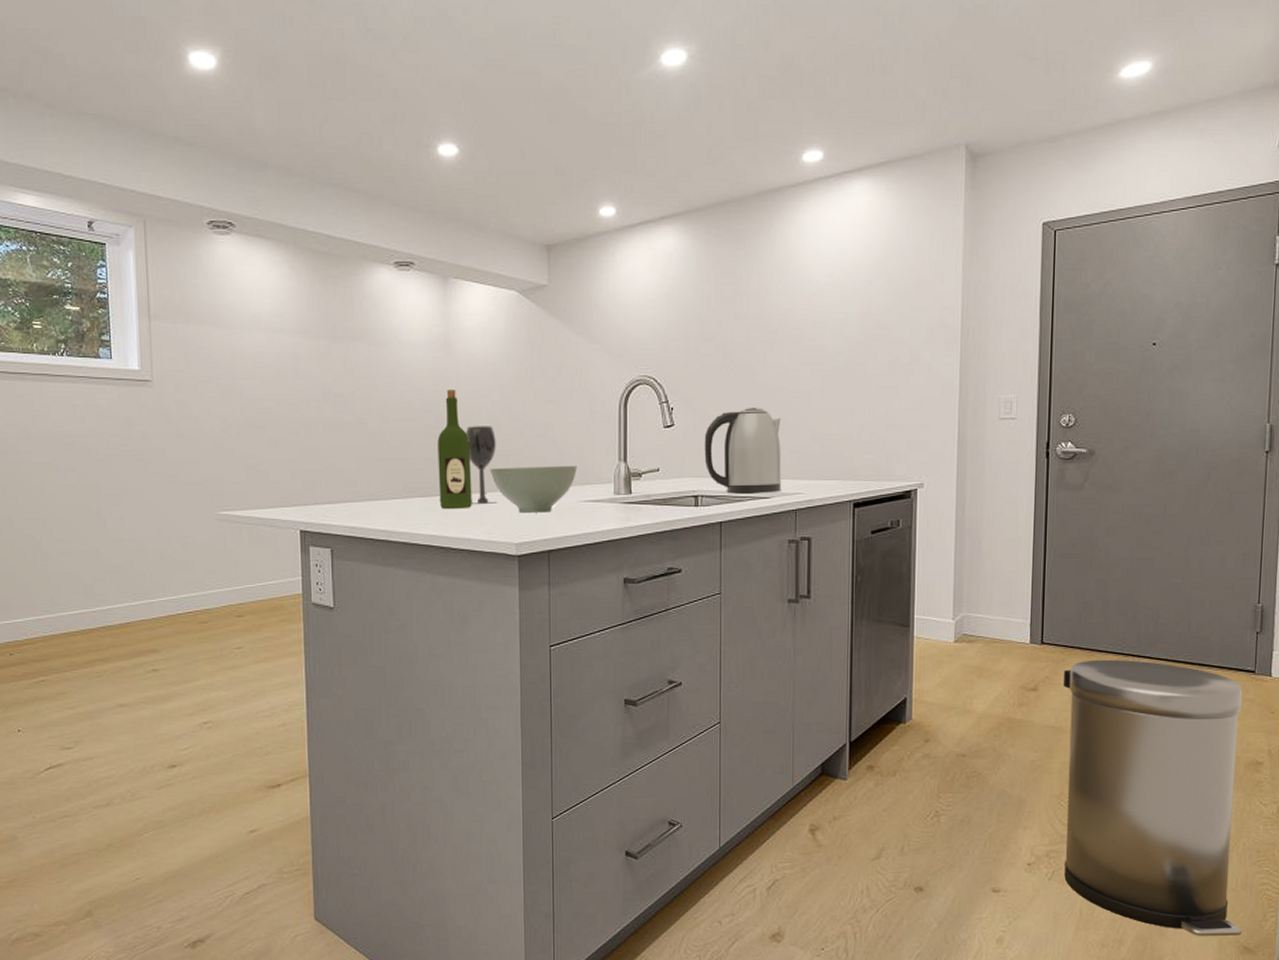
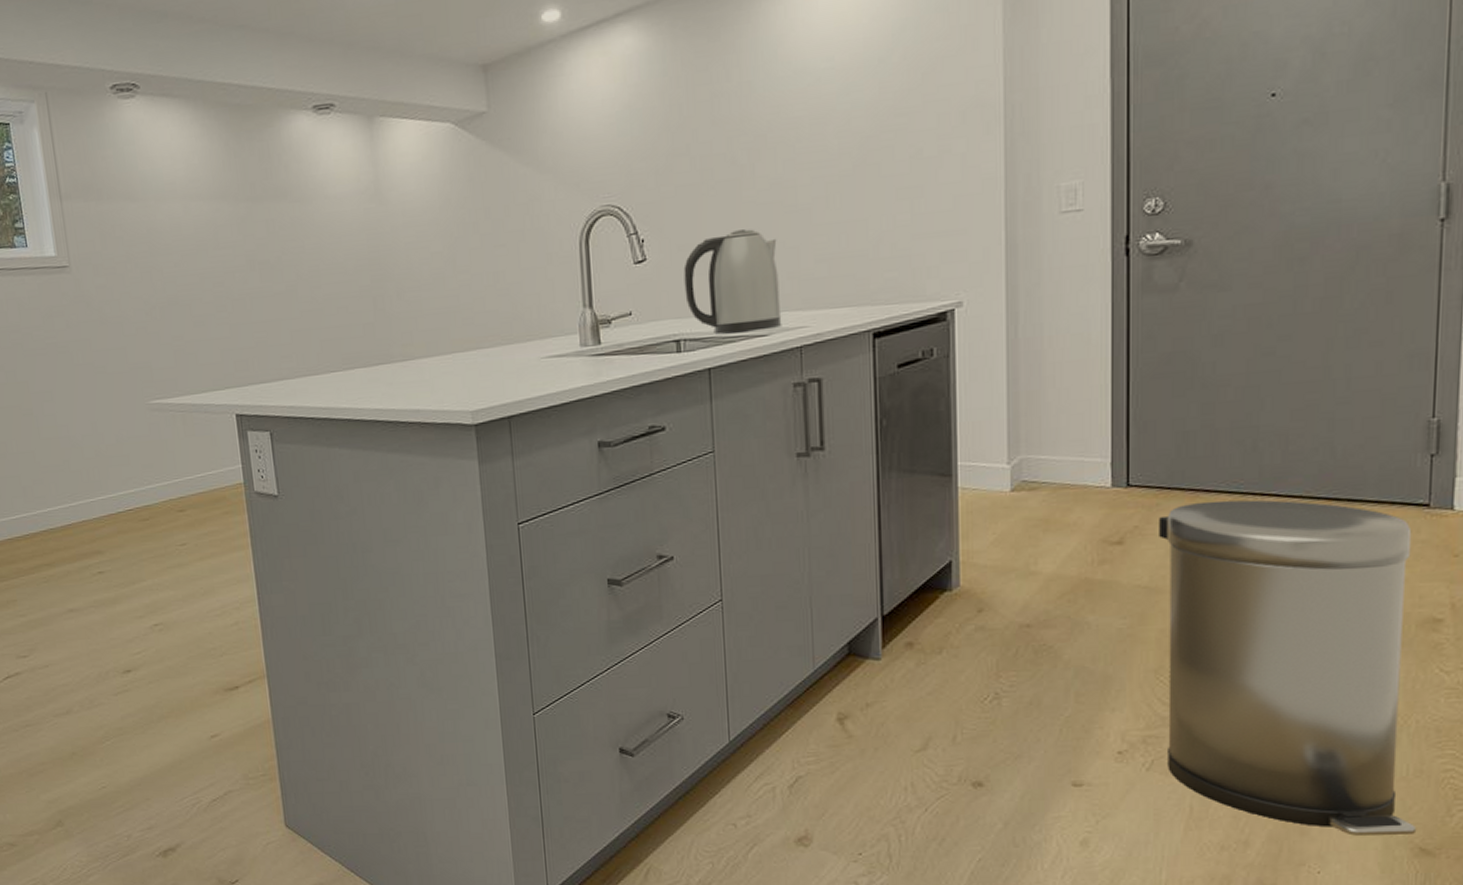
wine bottle: present [437,390,472,510] -> none [375,244,419,380]
wine glass: present [465,426,497,505] -> none [405,281,447,372]
bowl: present [489,465,578,513] -> none [436,317,536,377]

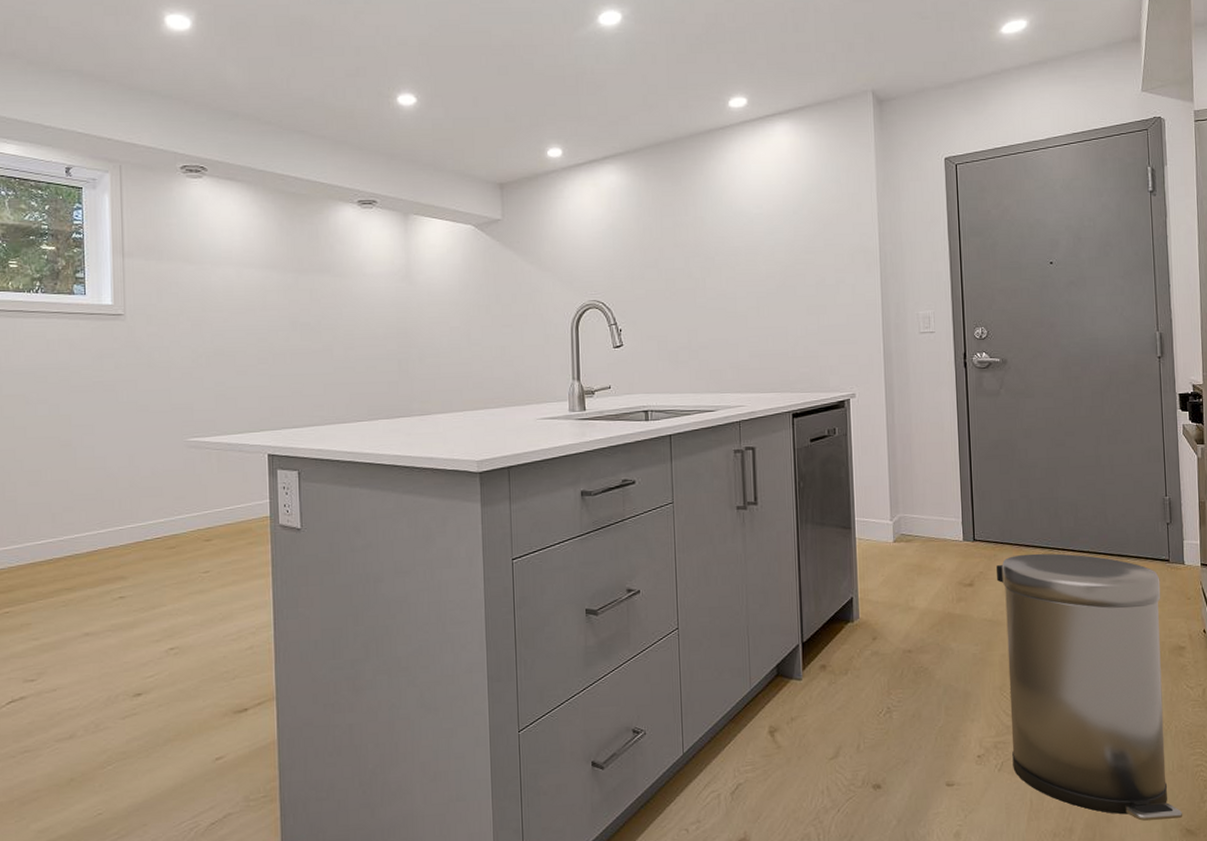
kettle: present [683,229,782,335] -> none [651,328,726,408]

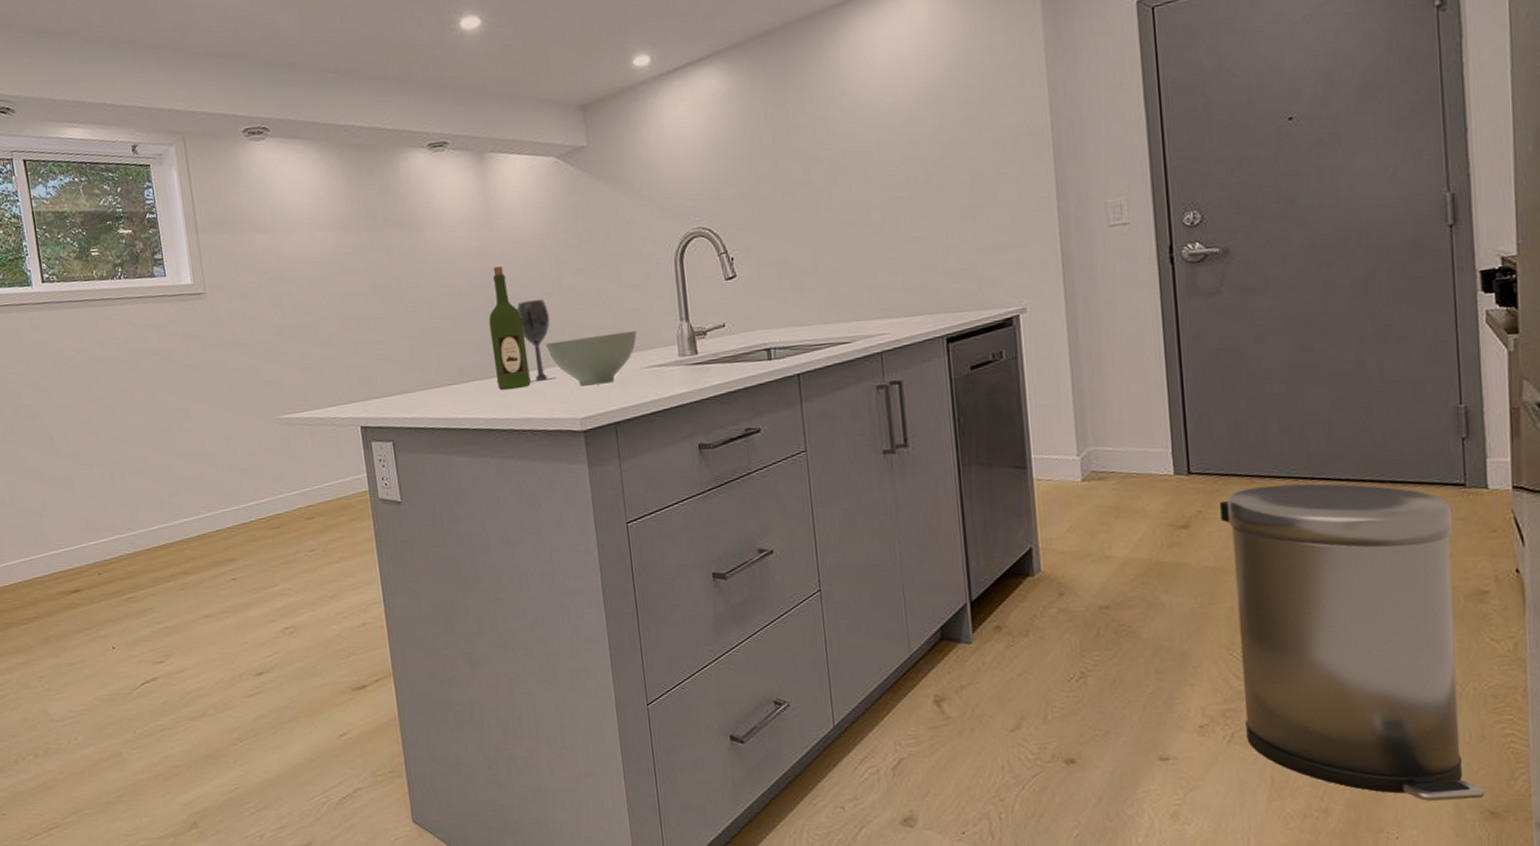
wine bottle: none [400,317,435,431] -> present [489,266,531,391]
wine glass: none [427,350,458,425] -> present [516,299,556,383]
bowl: none [450,385,534,432] -> present [545,330,638,386]

